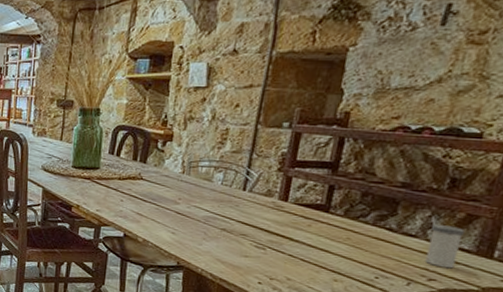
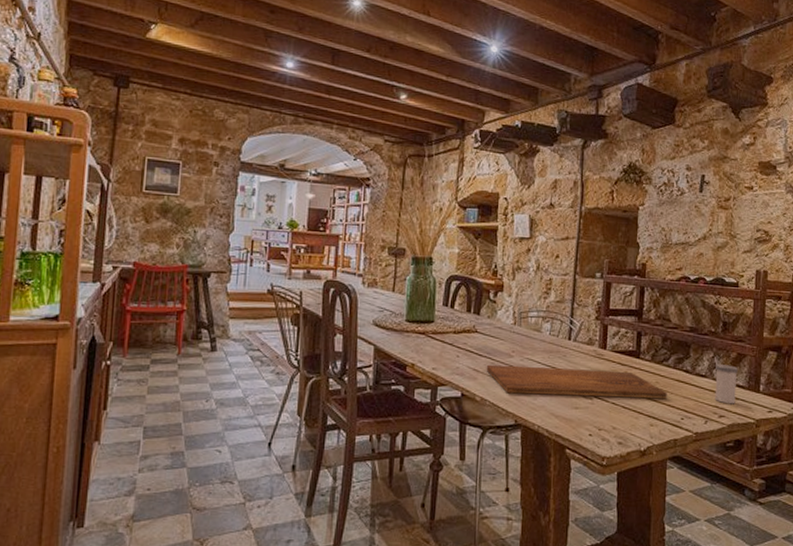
cutting board: none [150,209,361,256] -> present [486,364,667,399]

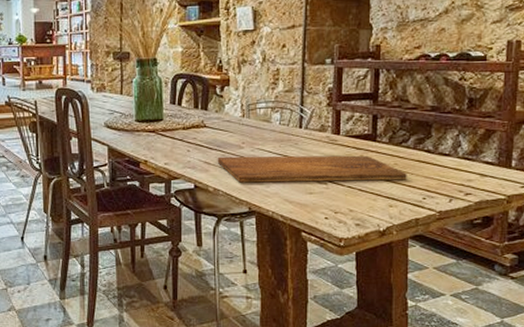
salt shaker: present [715,364,738,404] -> none [460,142,486,182]

